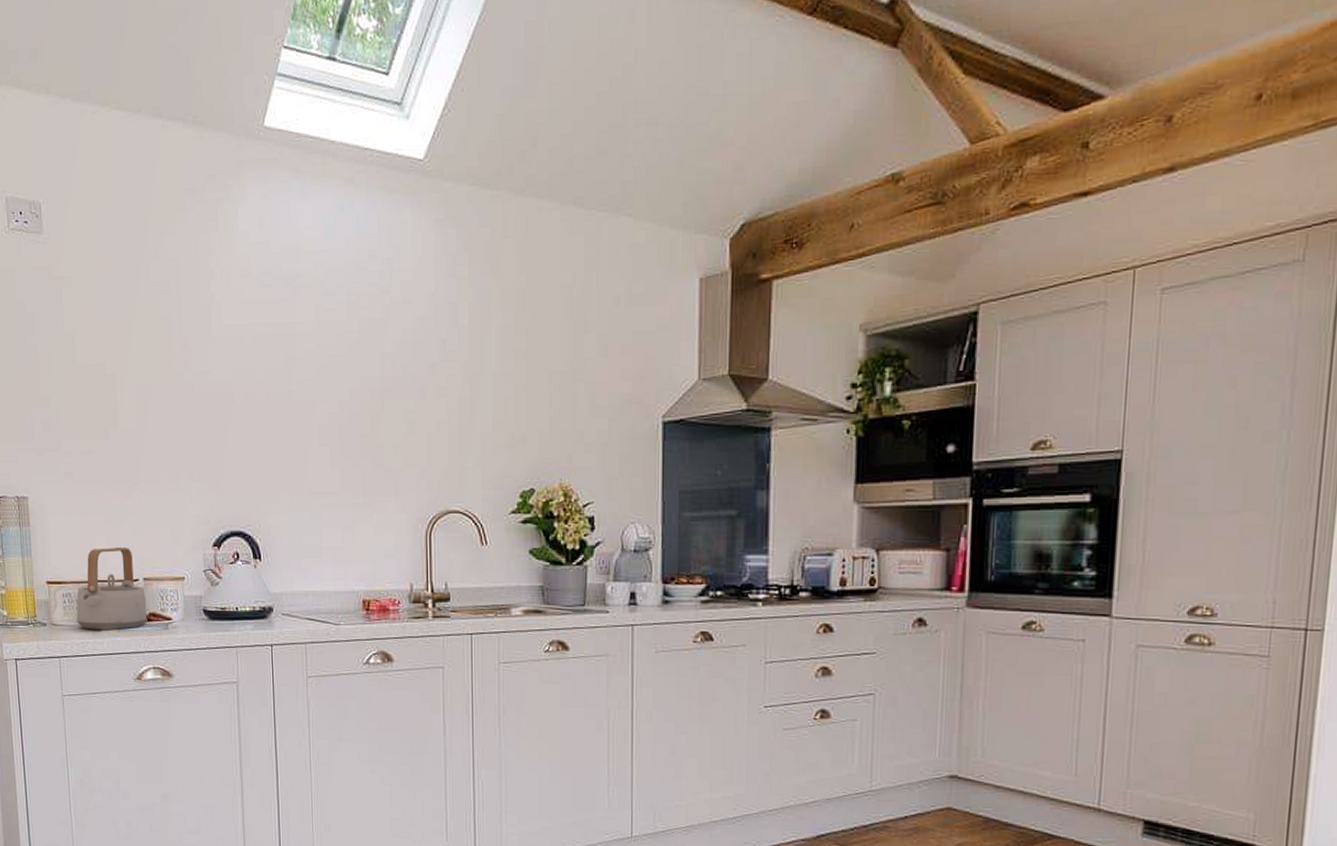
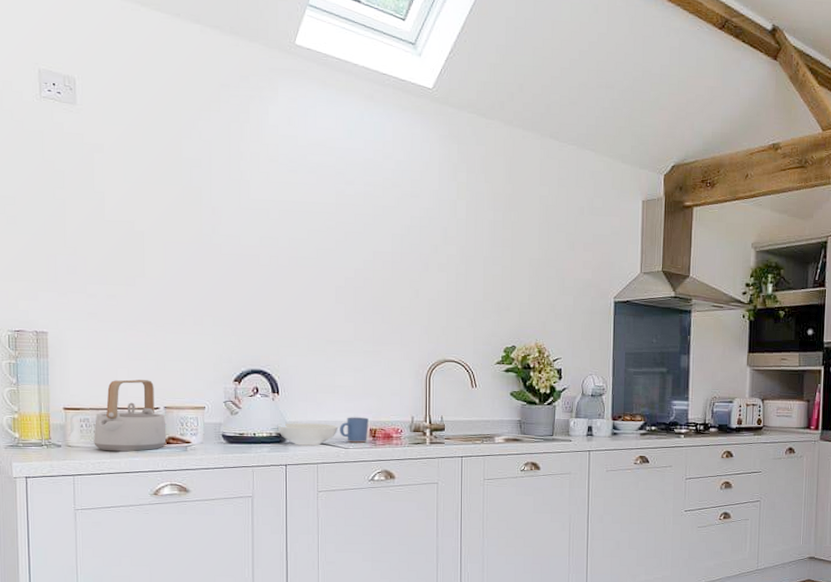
bowl: none [260,594,328,622] -> present [277,423,339,446]
mug: none [329,586,361,617] -> present [340,417,369,443]

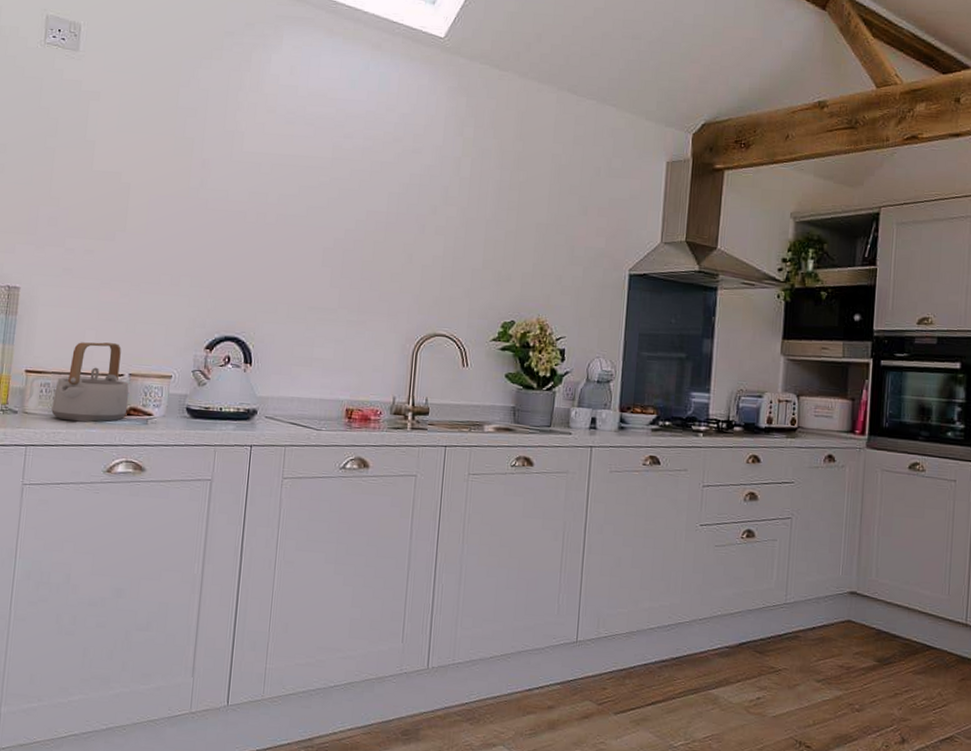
bowl: present [277,423,339,446] -> none [246,398,312,426]
mug: present [340,417,369,443] -> none [313,394,346,425]

